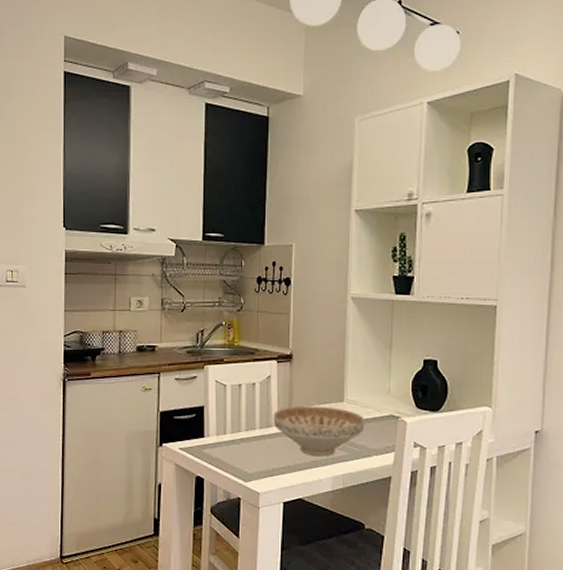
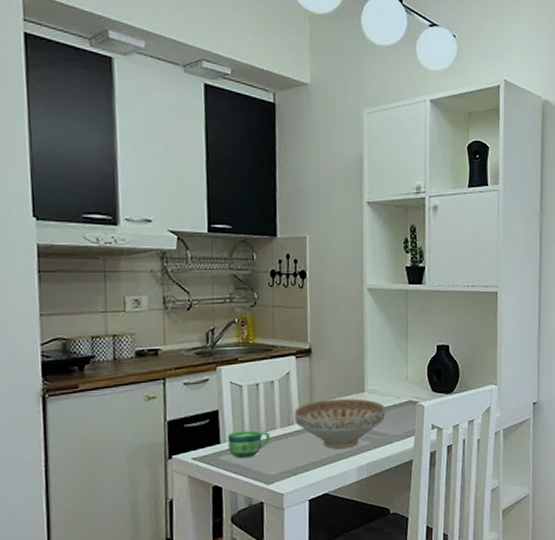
cup: none [210,428,250,454] -> present [227,430,271,459]

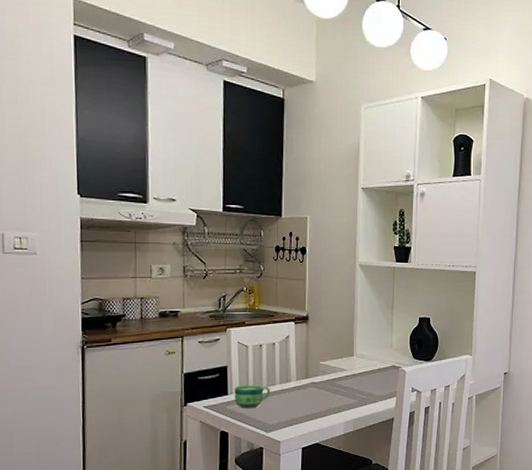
decorative bowl: present [294,398,386,450] -> none [292,361,372,406]

